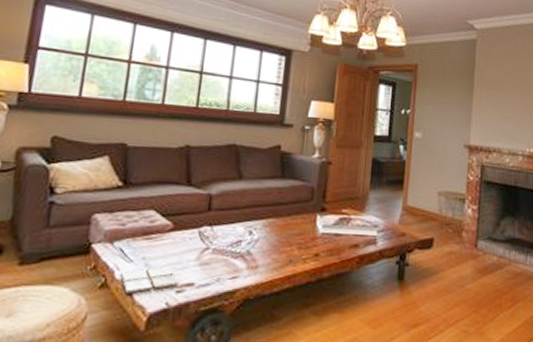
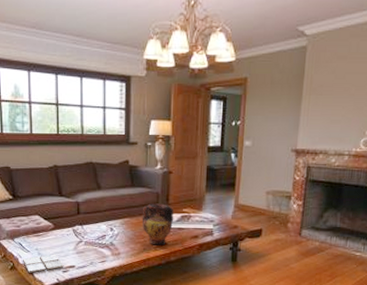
vase: none [290,200,331,257] -> present [142,203,174,246]

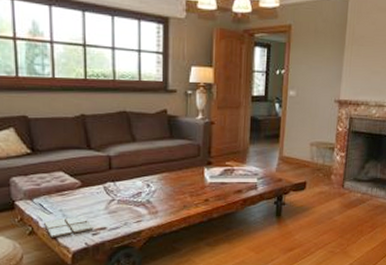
vase: present [142,203,174,246] -> none [181,156,217,202]

